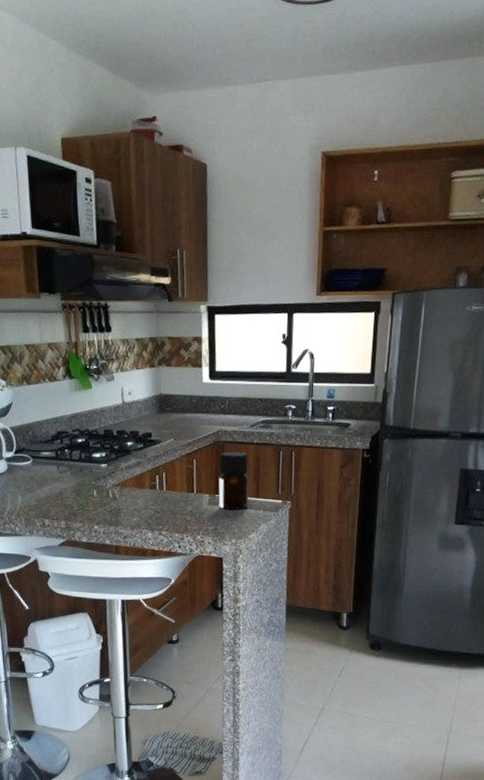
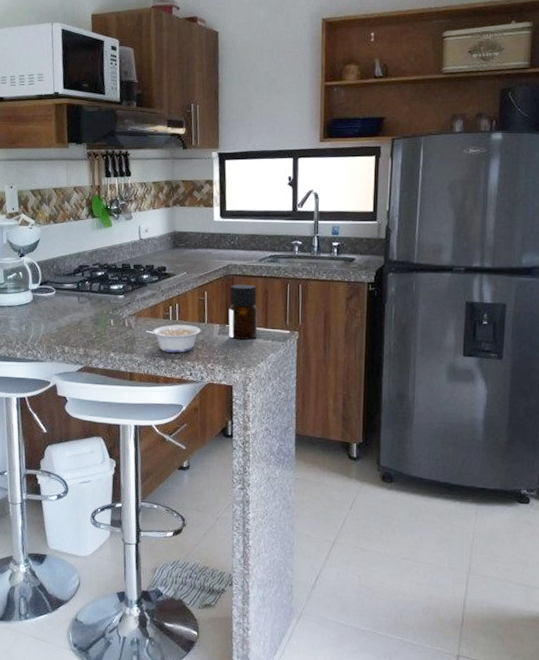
legume: none [131,495,190,525] -> present [145,324,201,353]

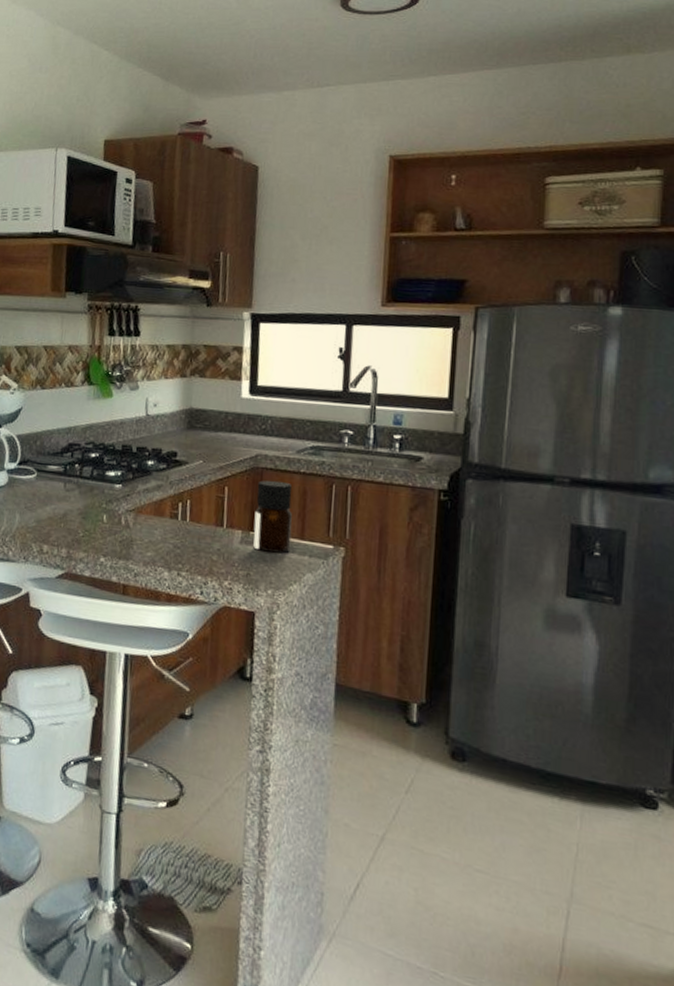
legume: present [145,324,201,353] -> none [146,526,218,564]

